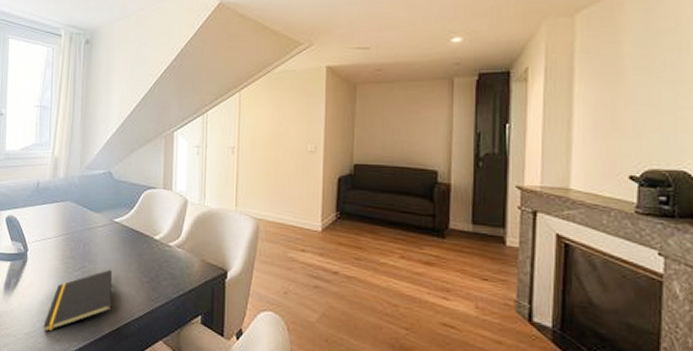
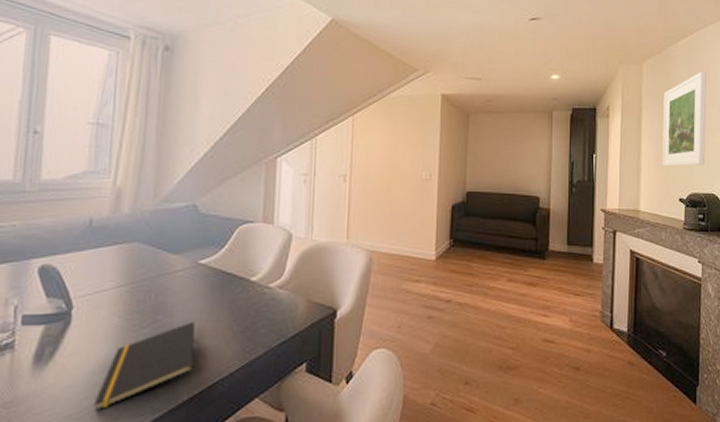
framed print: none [603,17,675,137] -> present [662,71,707,167]

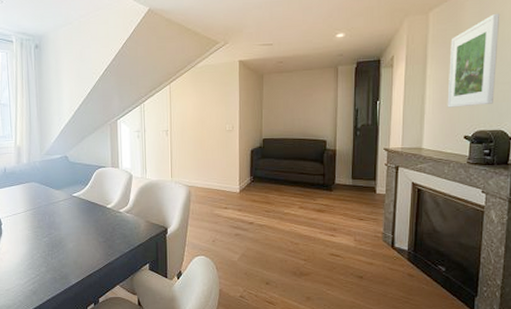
notepad: present [93,321,196,412] -> none [21,234,77,288]

